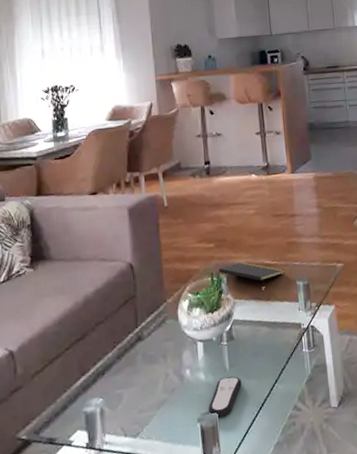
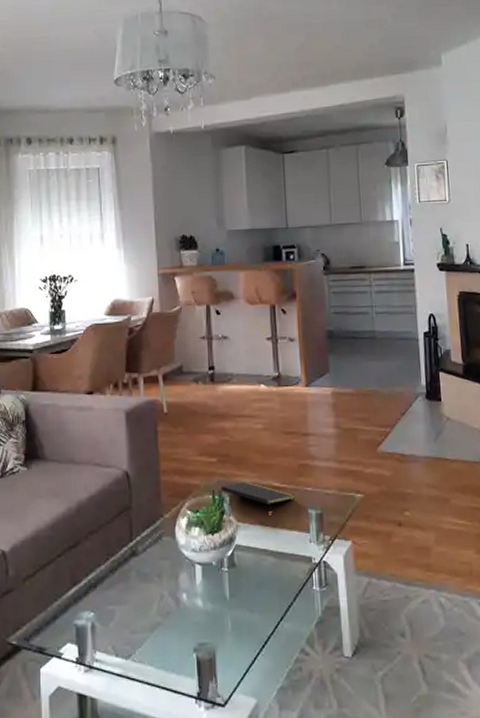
remote control: present [208,376,242,418] -> none [205,607,243,650]

